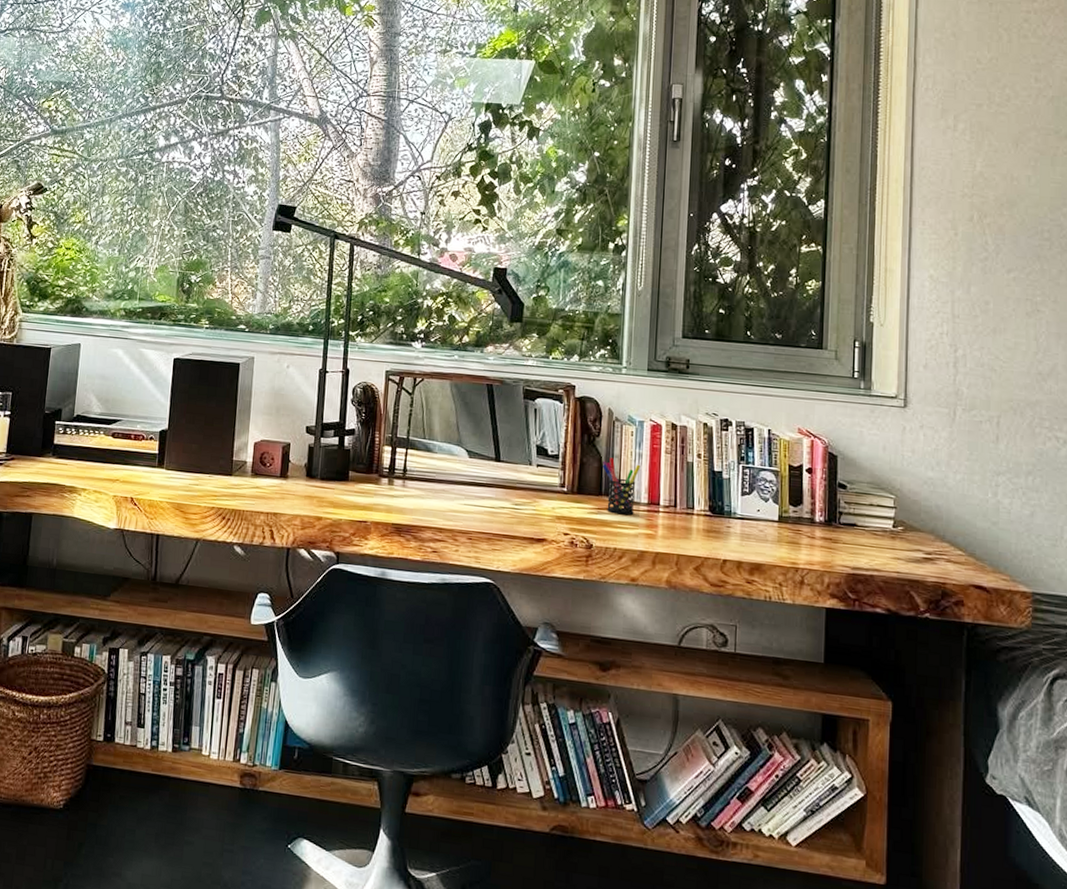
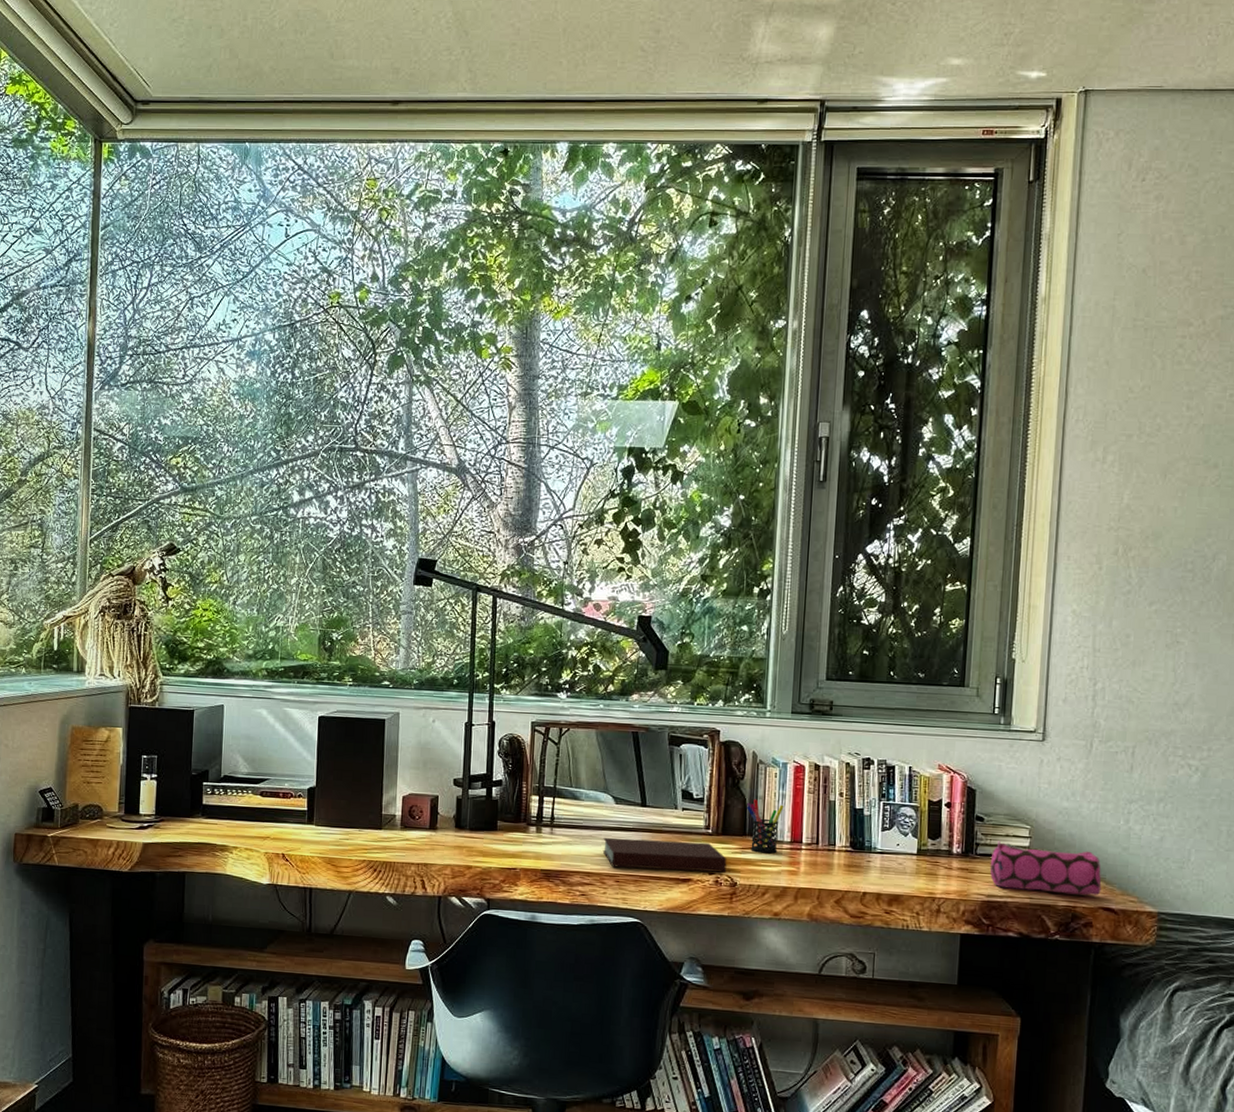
notebook: none [455,492,583,534] -> present [602,837,727,873]
pencil case: none [854,510,972,573] -> present [989,841,1102,896]

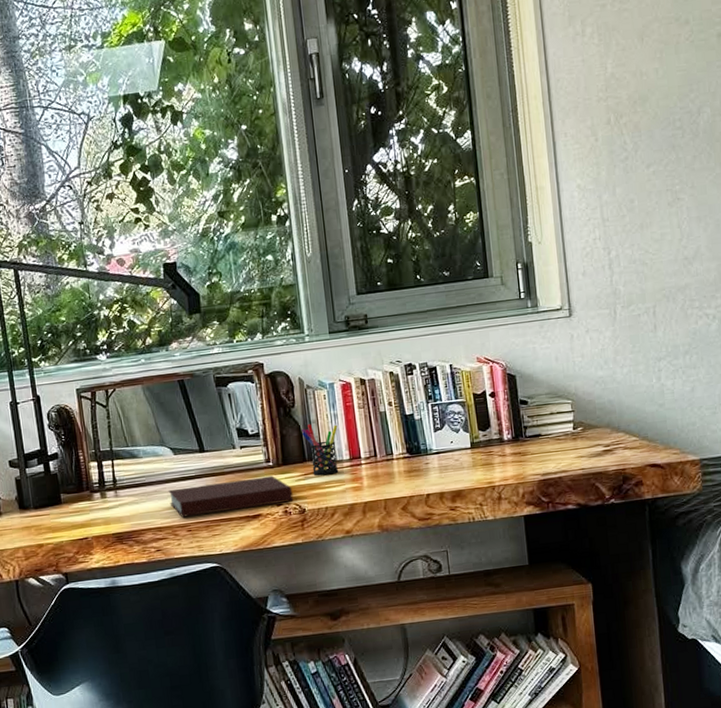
pencil case: present [989,841,1102,896] -> none [540,413,646,465]

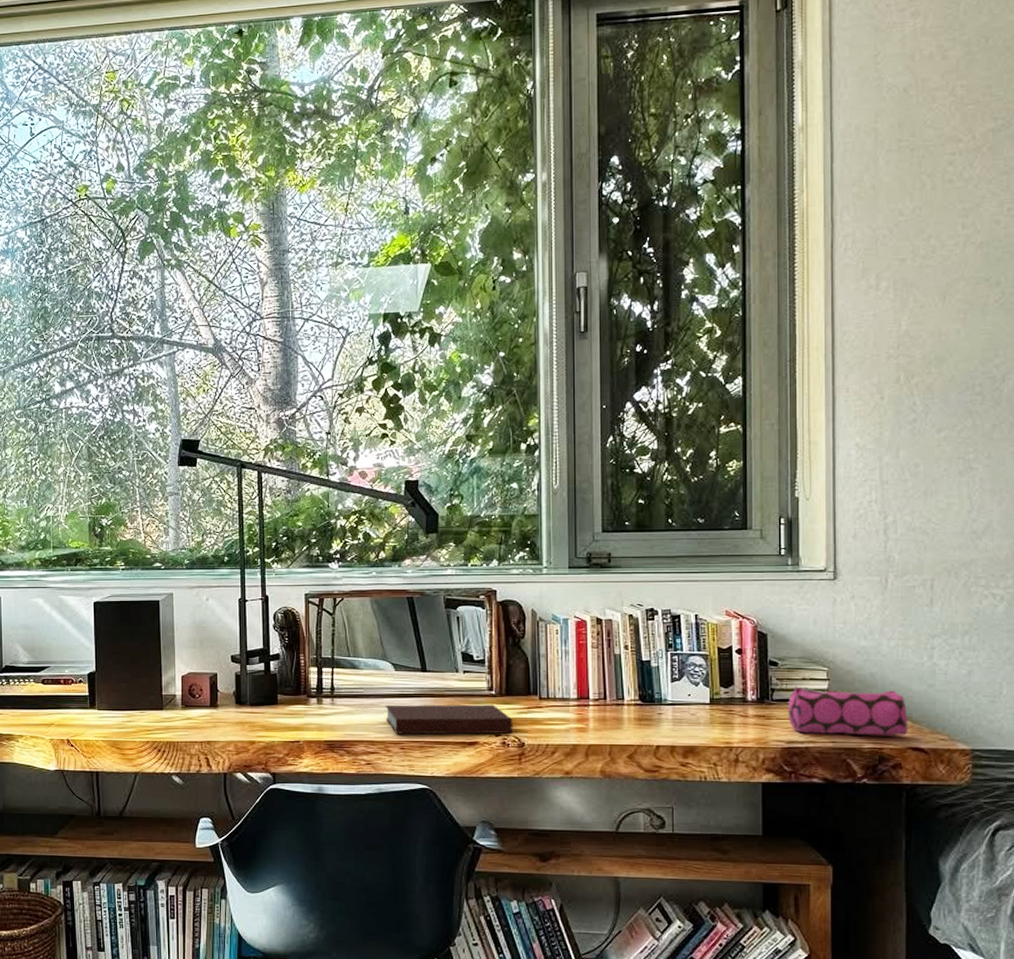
pen holder: present [301,424,339,476] -> none [528,657,568,712]
pencil case: none [540,413,646,465] -> present [787,685,909,736]

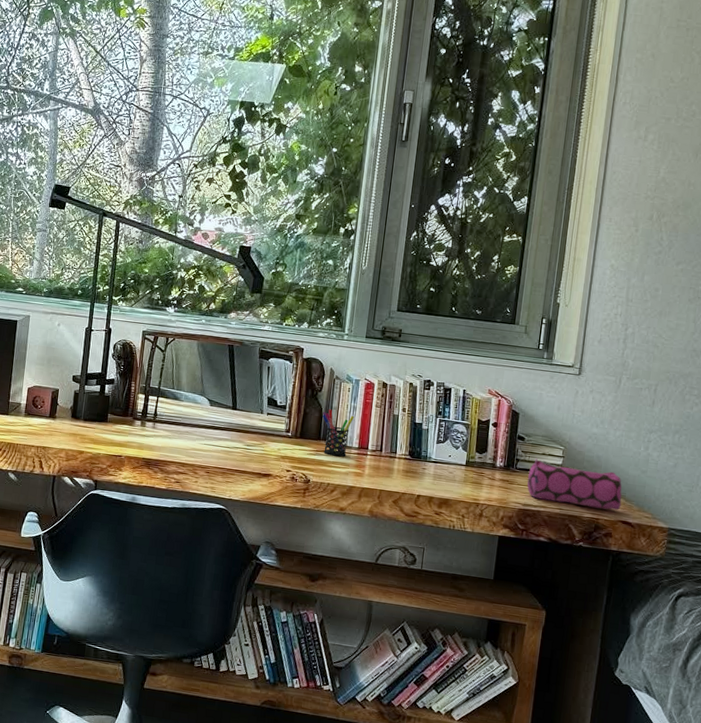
notebook: present [385,704,513,735] -> none [196,433,303,471]
pen holder: none [528,657,568,712] -> present [322,409,354,457]

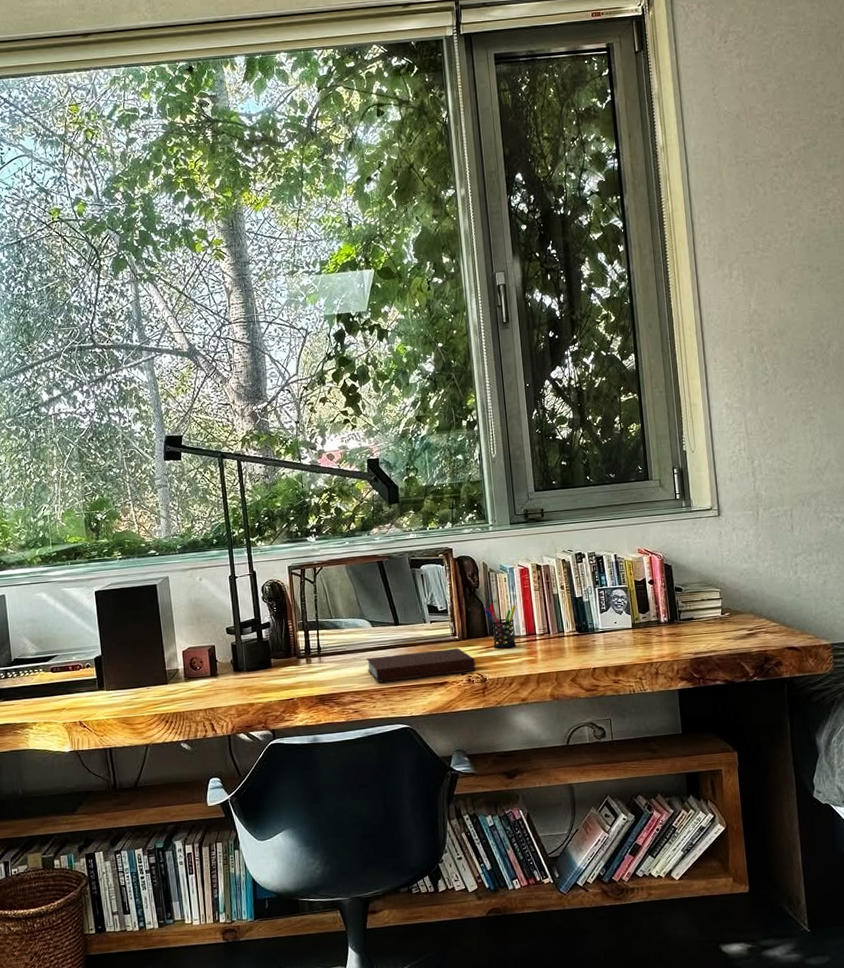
notebook: none [196,433,303,471] -> present [366,648,476,683]
pencil case: present [527,458,622,511] -> none [692,602,784,645]

